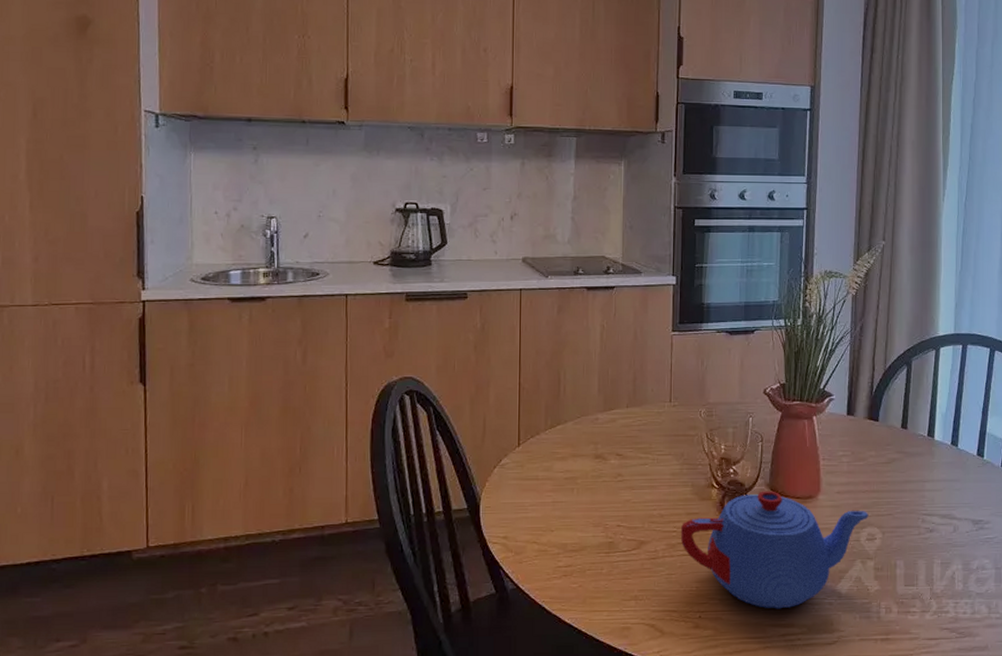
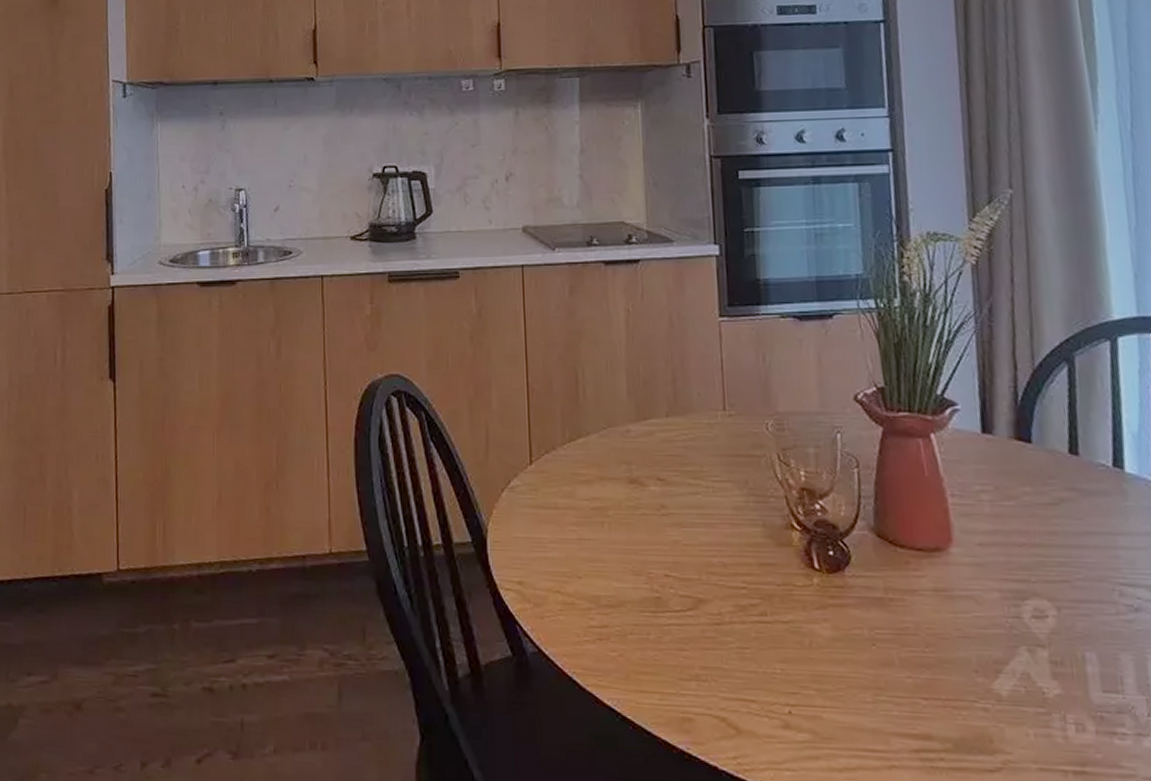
teapot: present [680,491,869,609] -> none [752,537,1032,711]

